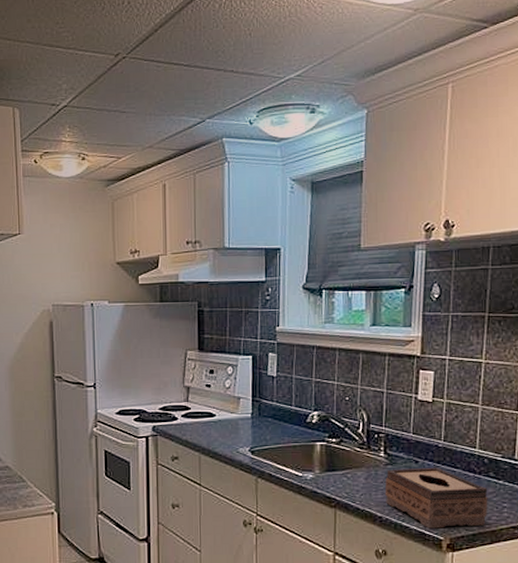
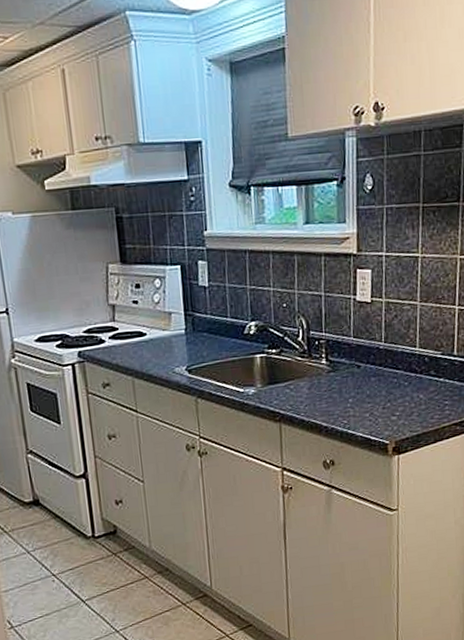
tissue box: present [384,467,488,529] -> none [328,370,431,434]

